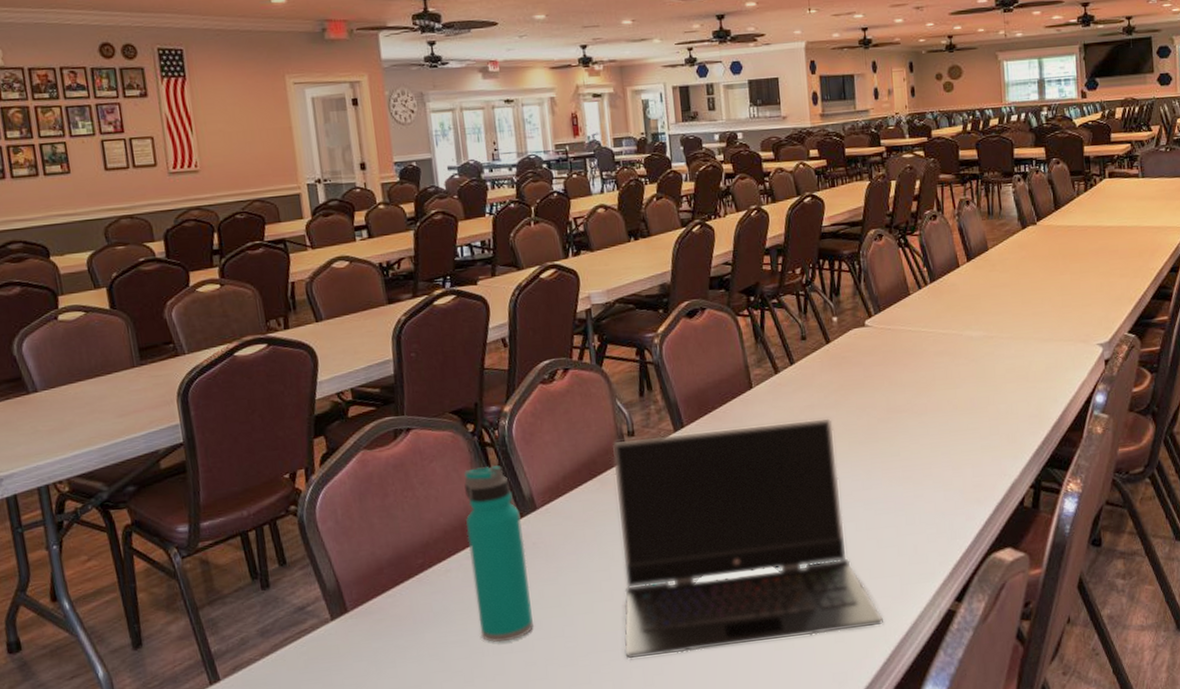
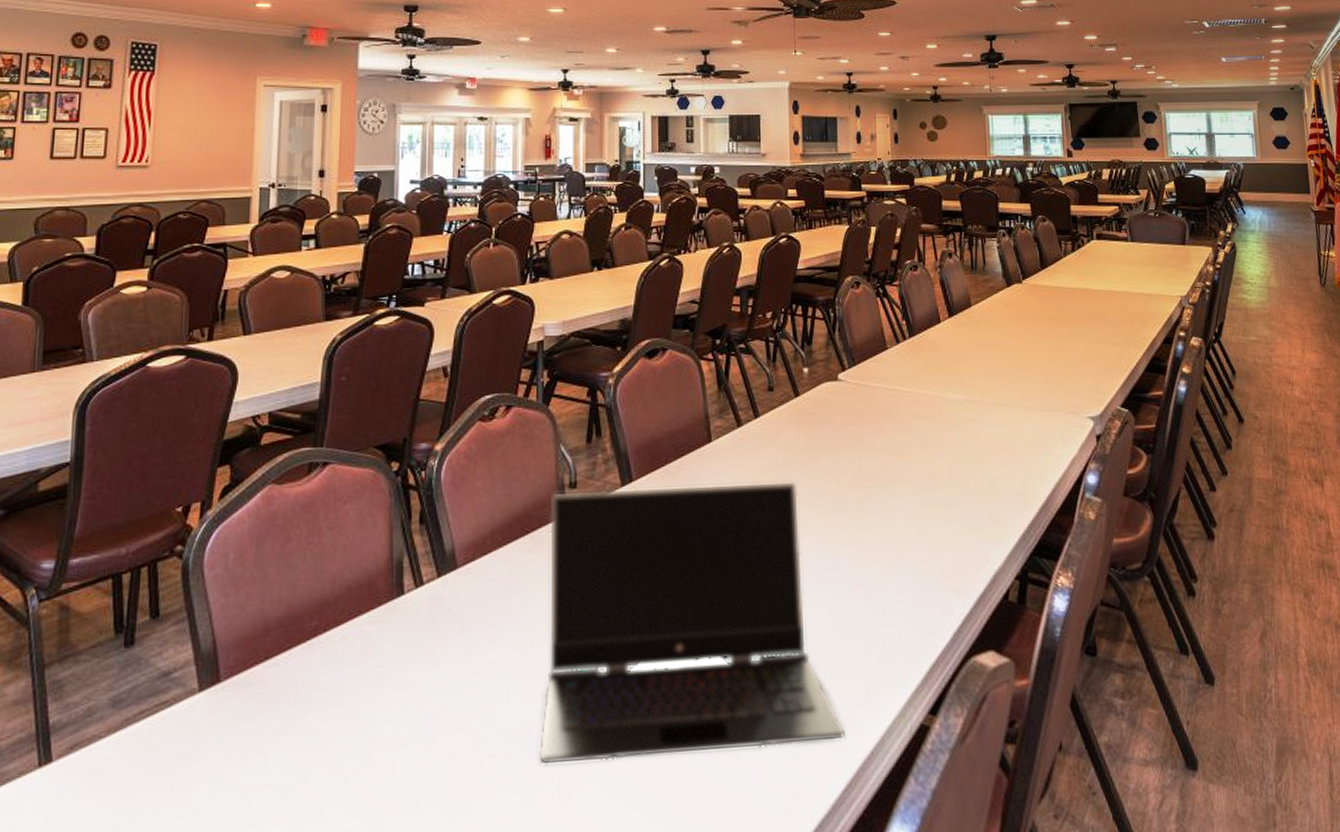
water bottle: present [464,464,533,643] -> none [372,511,438,733]

